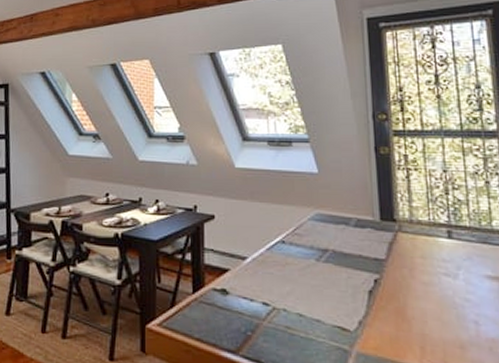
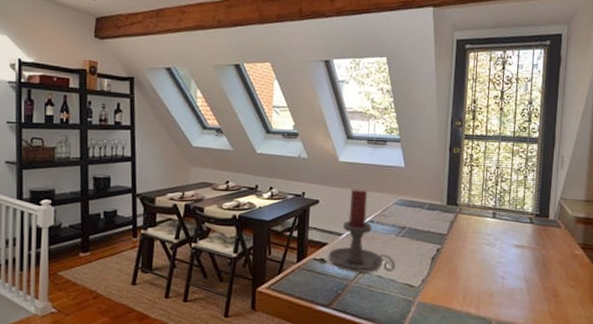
candle holder: none [230,201,321,310] -> present [328,189,396,273]

